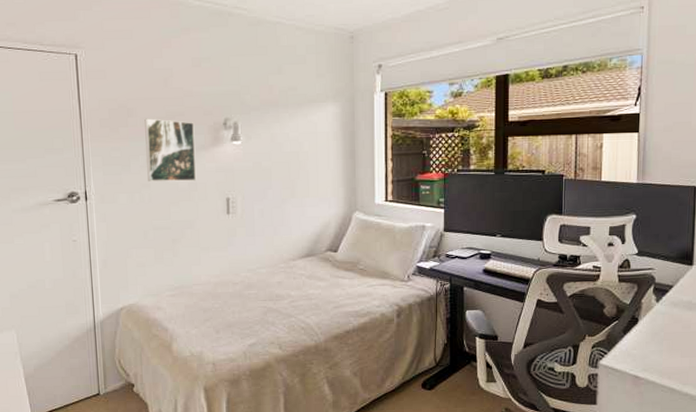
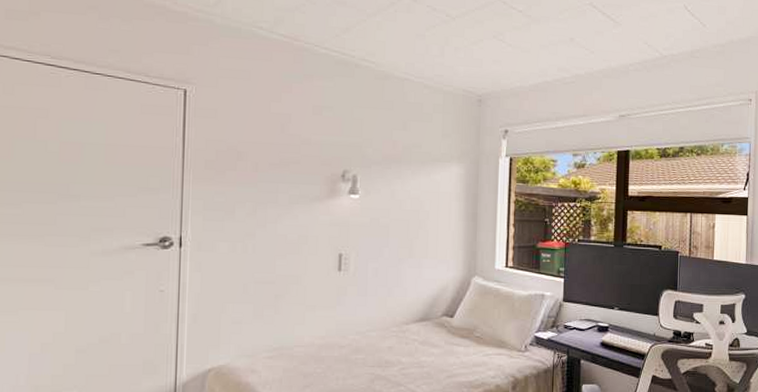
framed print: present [144,118,197,182] -> none [253,163,310,234]

